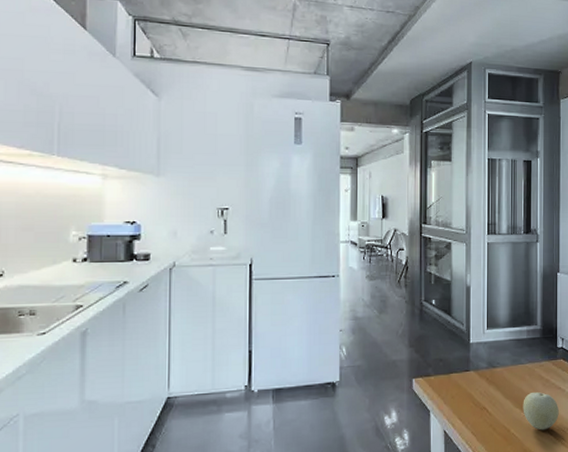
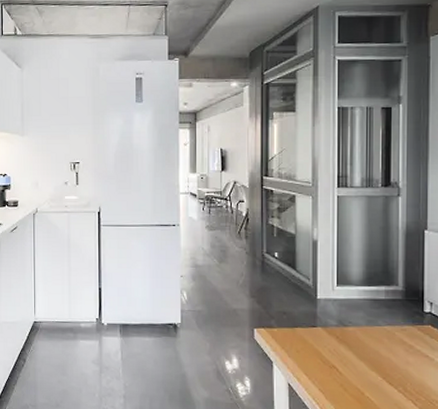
fruit: present [523,392,559,431] -> none [380,357,426,399]

